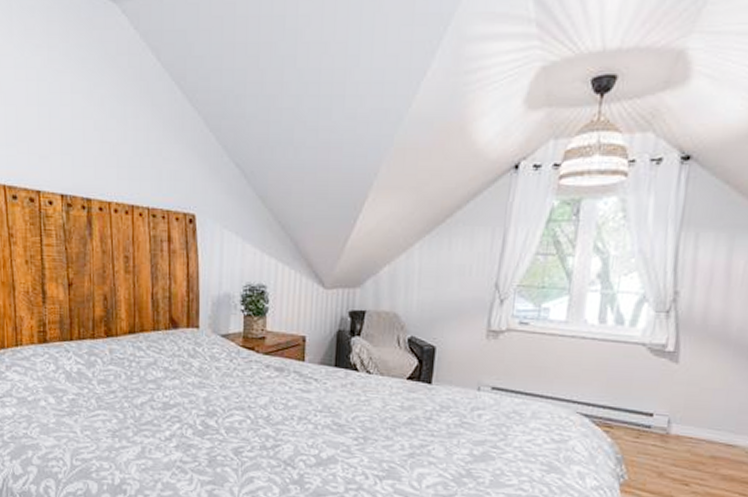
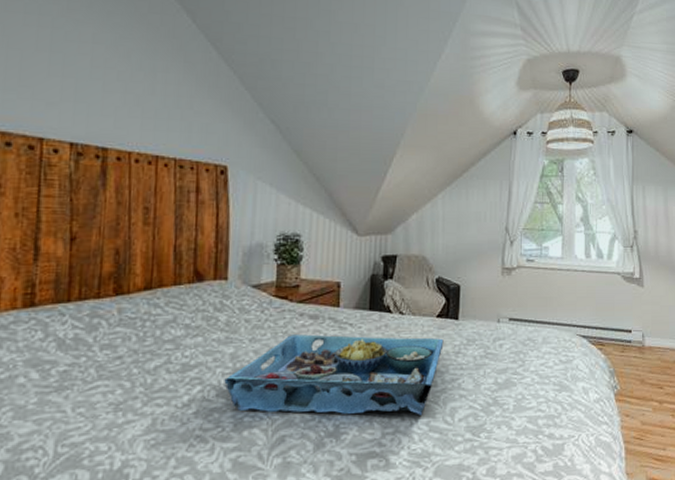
serving tray: none [199,385,414,477] -> present [224,334,444,415]

